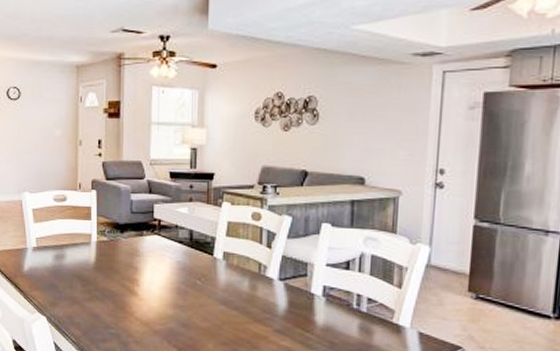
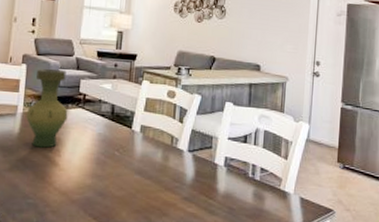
vase: none [101,193,143,277] -> present [26,68,68,148]

